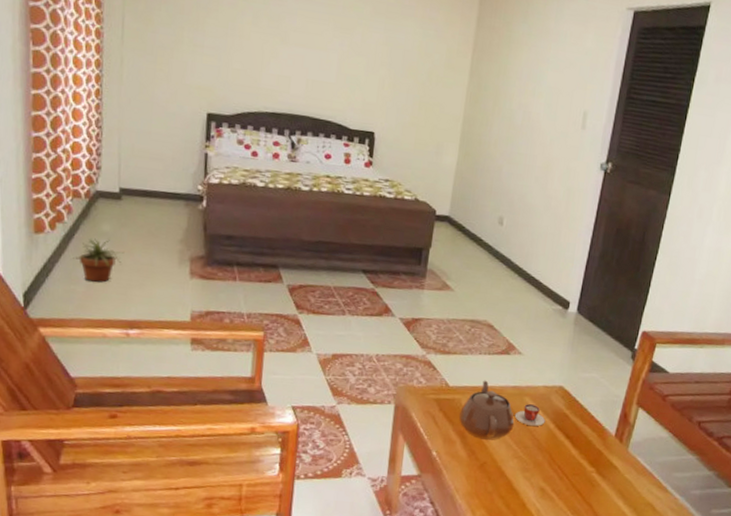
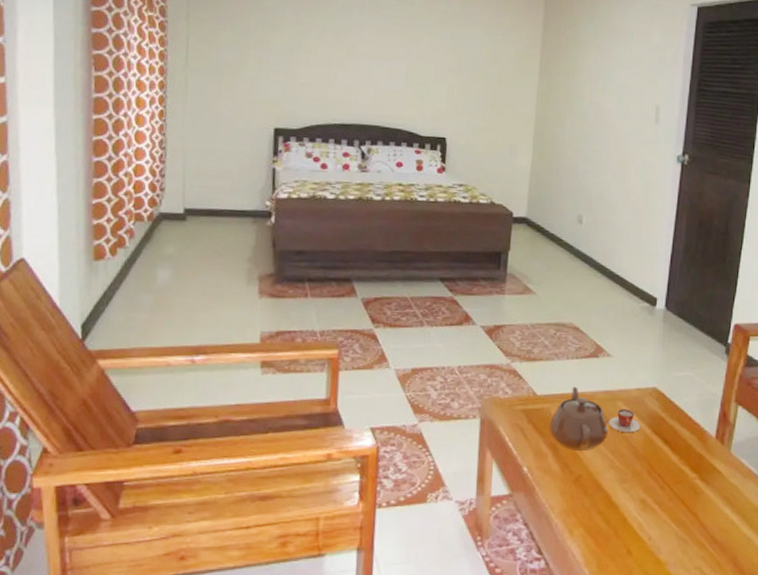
potted plant: present [73,238,125,282] -> none [135,261,190,308]

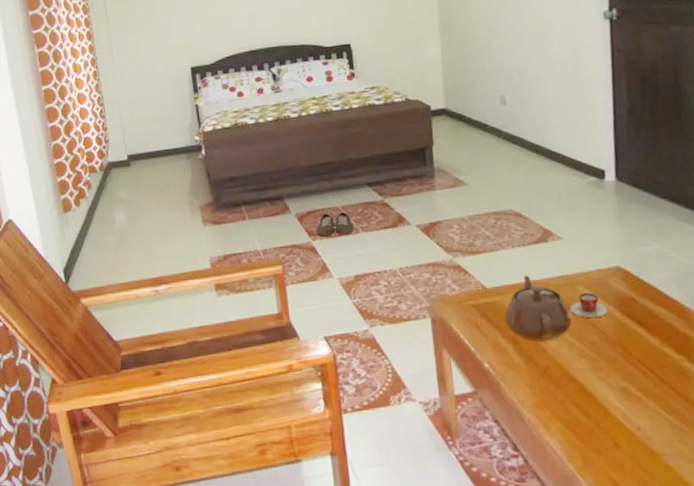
shoe: none [380,302,420,325] -> present [316,212,355,236]

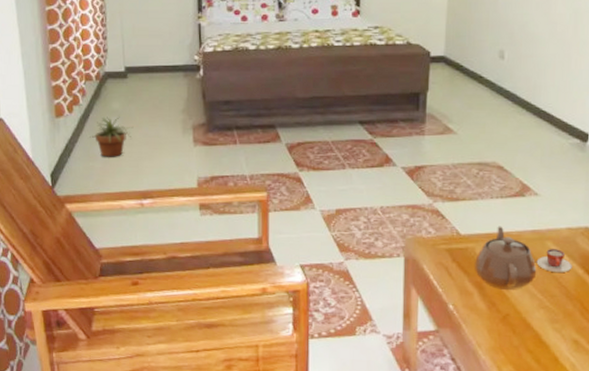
potted plant: none [99,204,142,247] -> present [90,115,134,157]
shoe: present [316,212,355,236] -> none [304,146,342,168]

